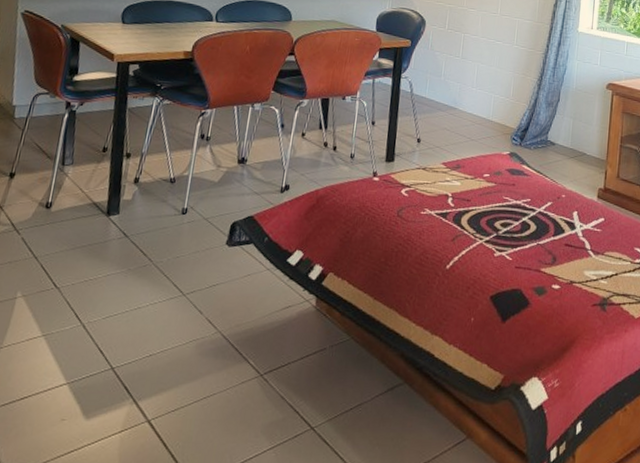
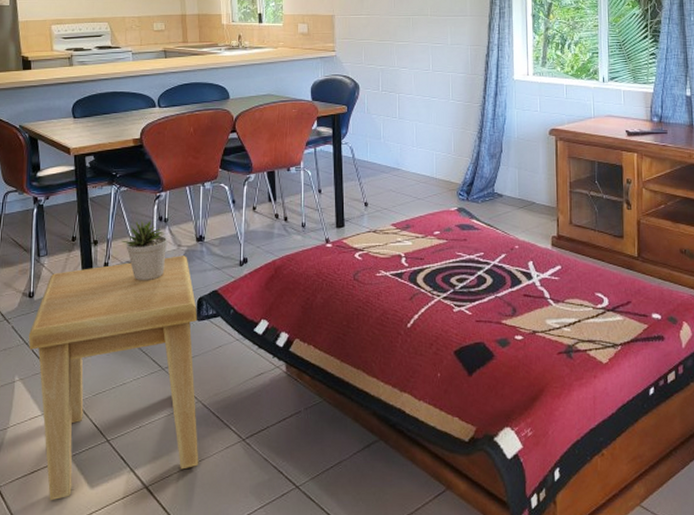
side table: none [37,176,229,431] -> present [28,256,199,501]
potted plant: none [156,136,208,201] -> present [121,220,168,281]

